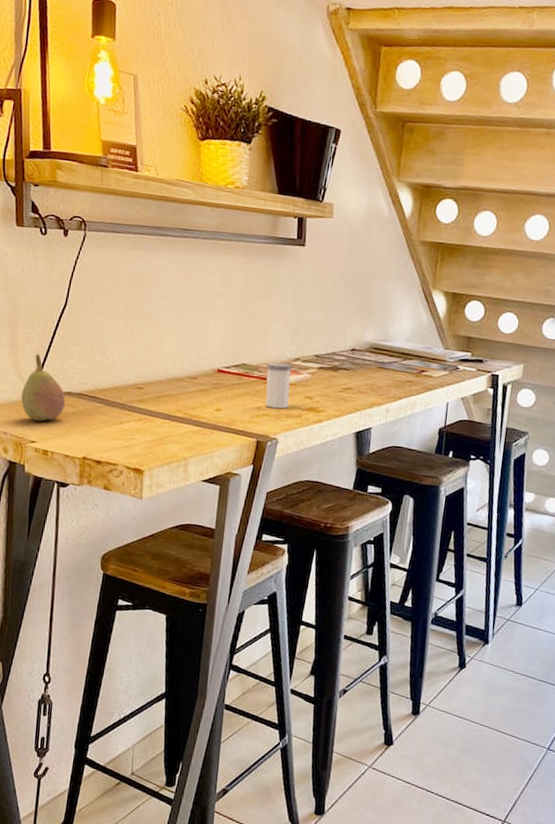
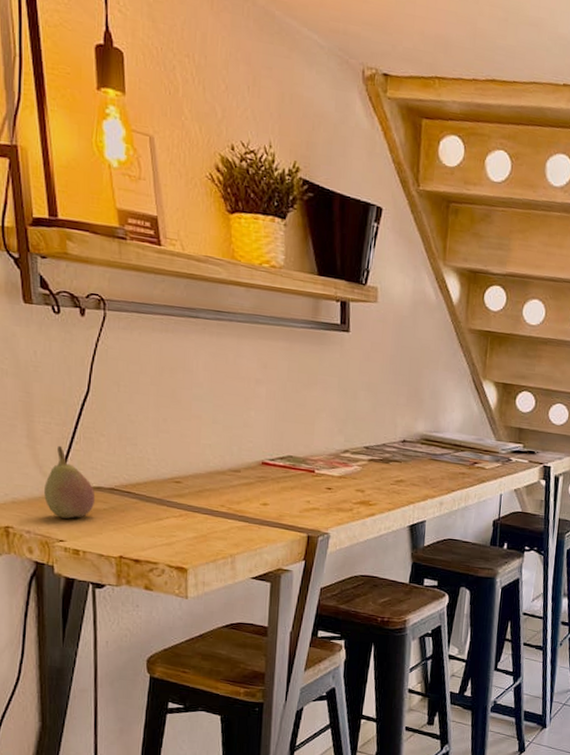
salt shaker: present [265,362,293,409] -> none [314,454,342,503]

